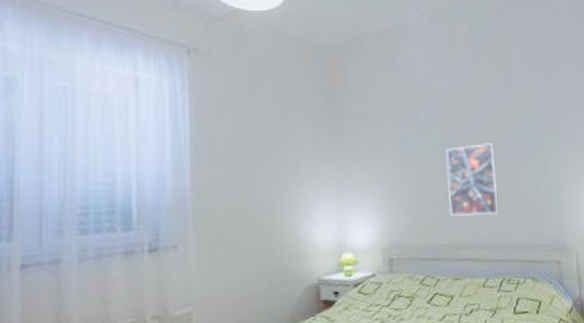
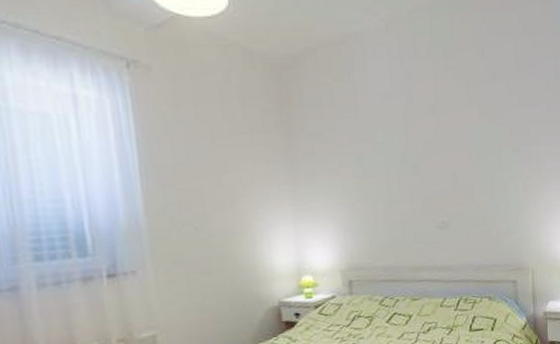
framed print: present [446,143,500,217] -> none [405,163,459,239]

